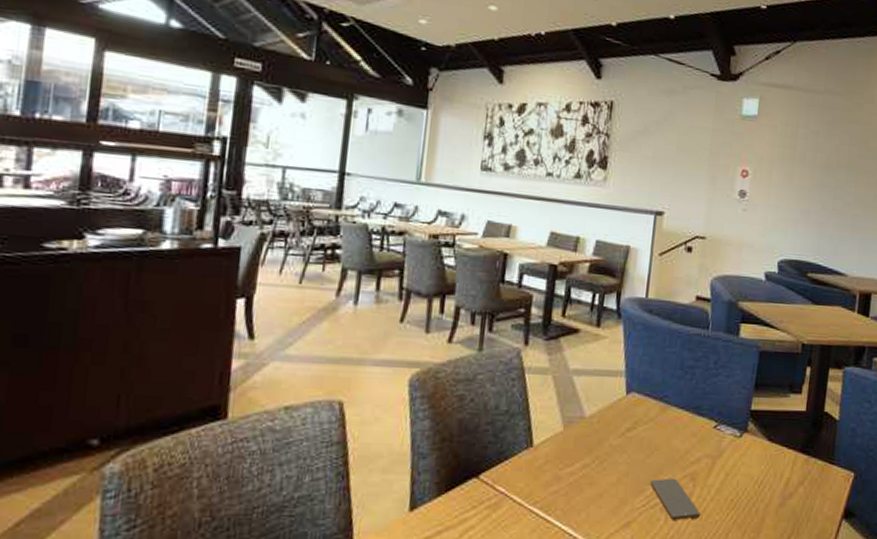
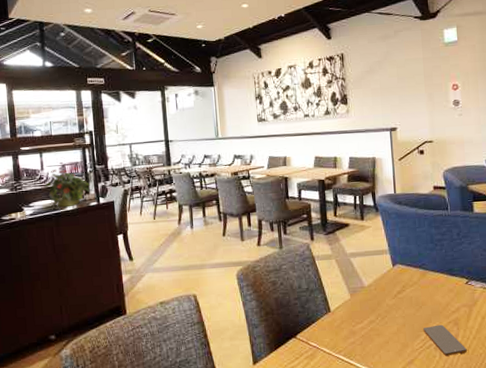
potted plant: none [127,183,208,245] -> present [43,167,91,208]

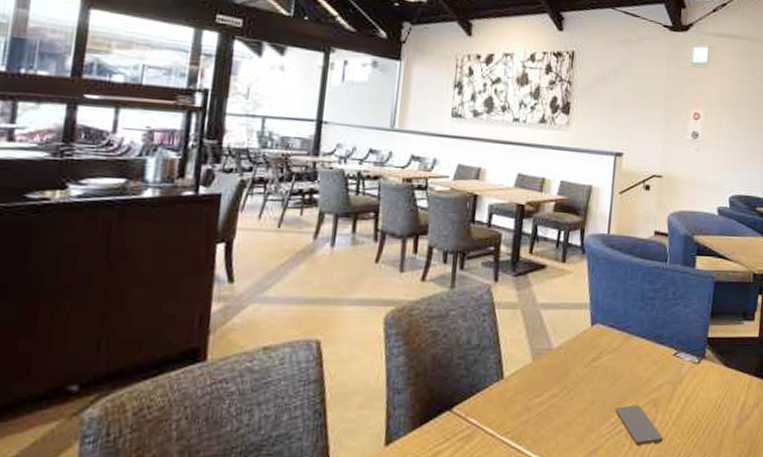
potted plant: present [43,167,91,208] -> none [110,134,189,193]

